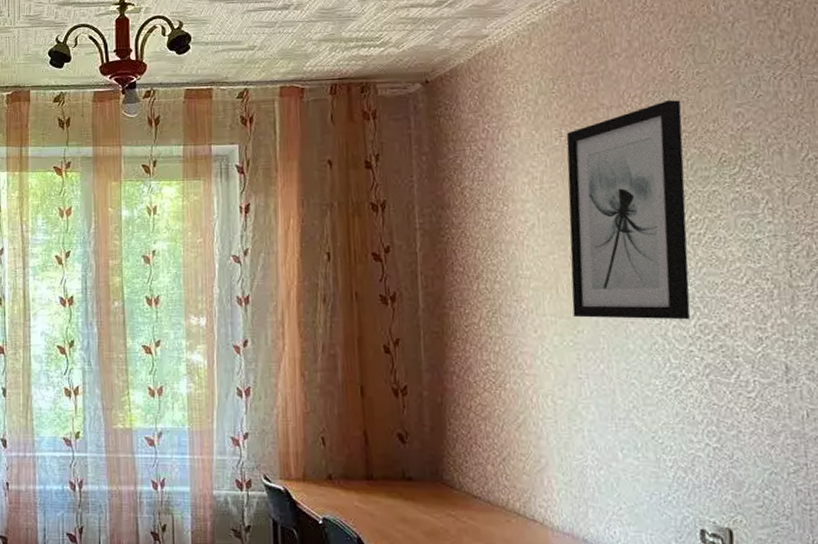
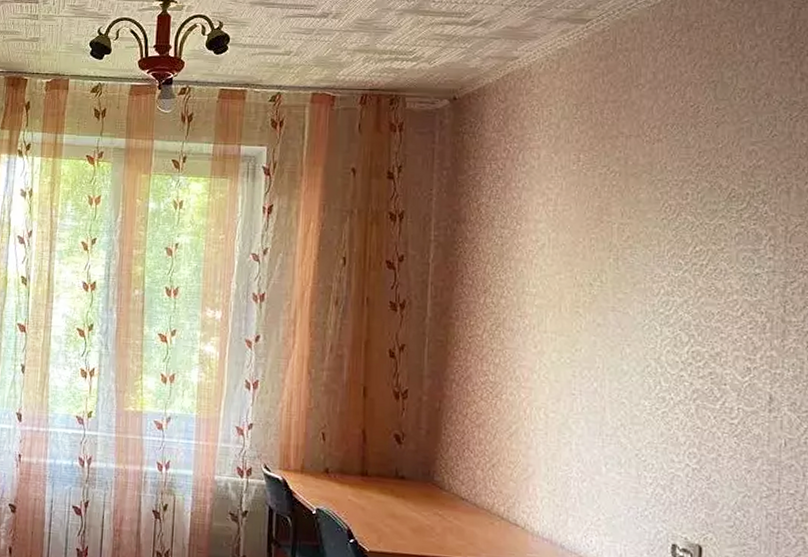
wall art: present [566,100,691,320] -> none [573,134,698,346]

